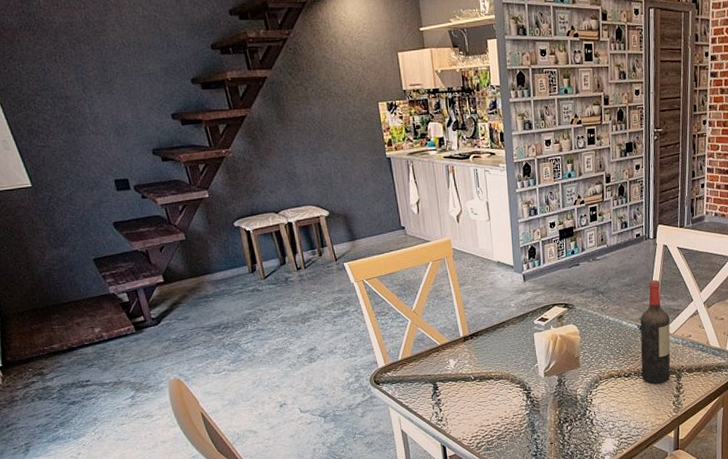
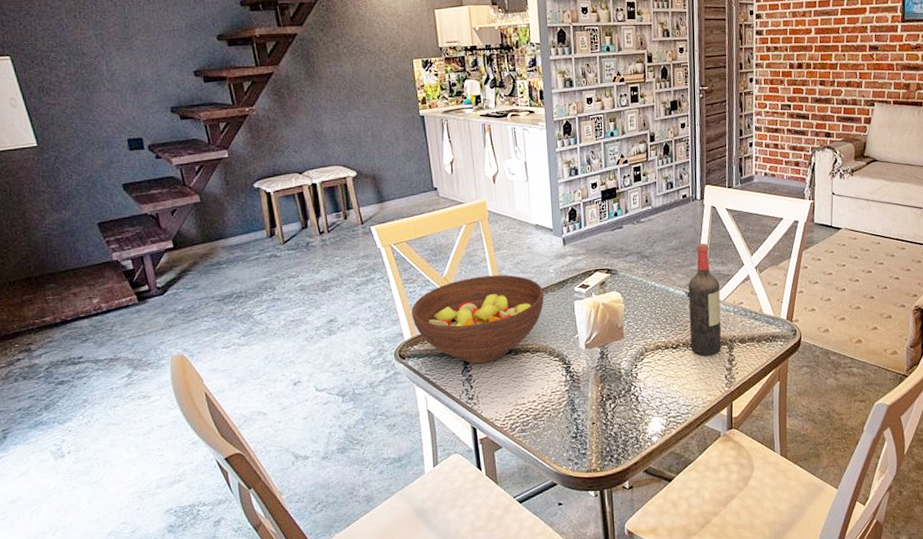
fruit bowl: none [384,308,506,390] -> present [411,274,544,364]

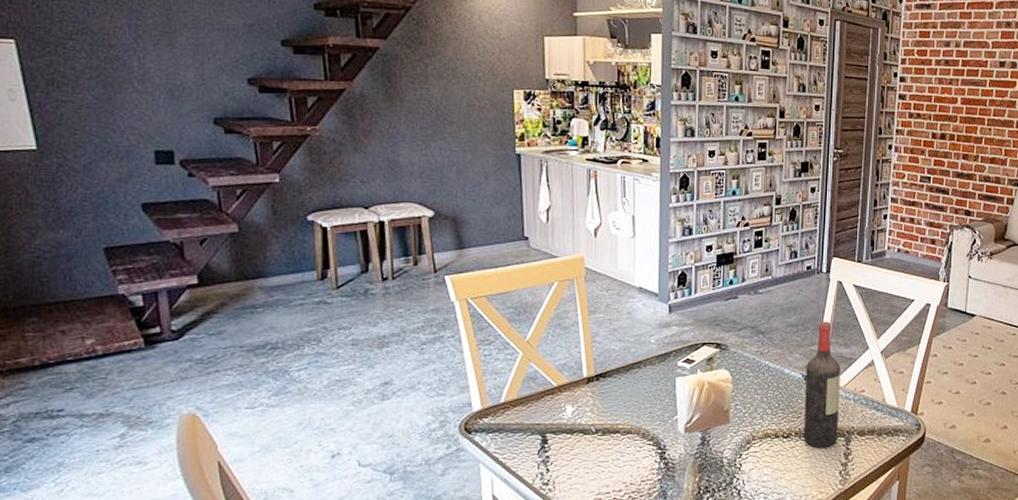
fruit bowl: present [411,274,544,364] -> none [484,342,642,444]

